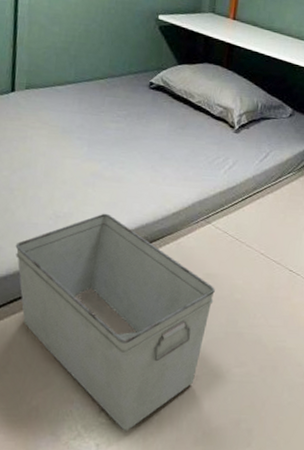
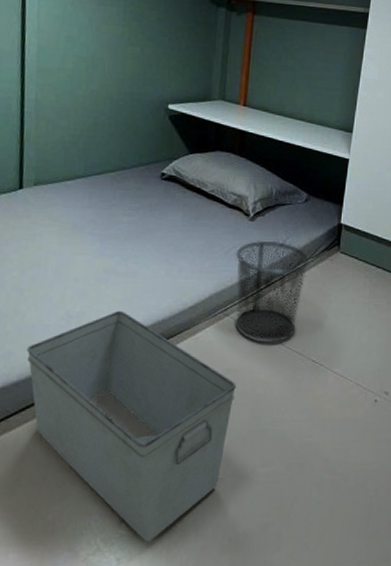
waste bin: none [215,152,292,252] -> present [234,240,310,343]

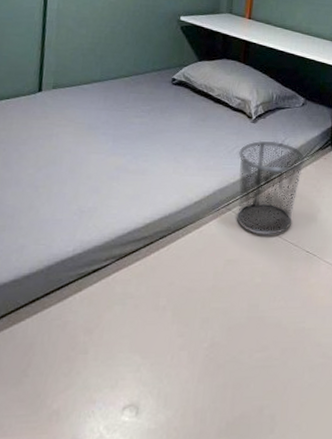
storage bin: present [26,310,236,543] -> none [39,206,236,428]

